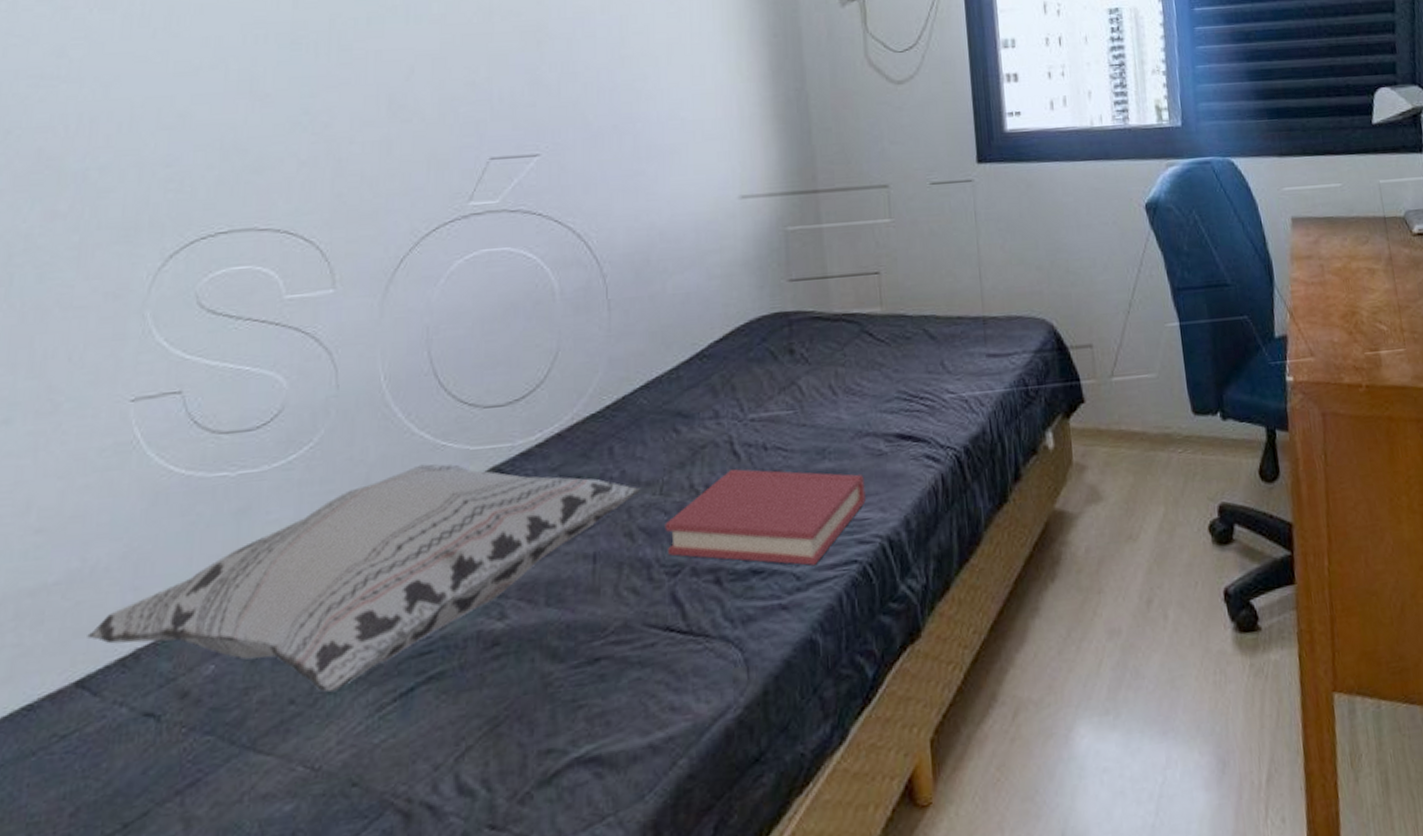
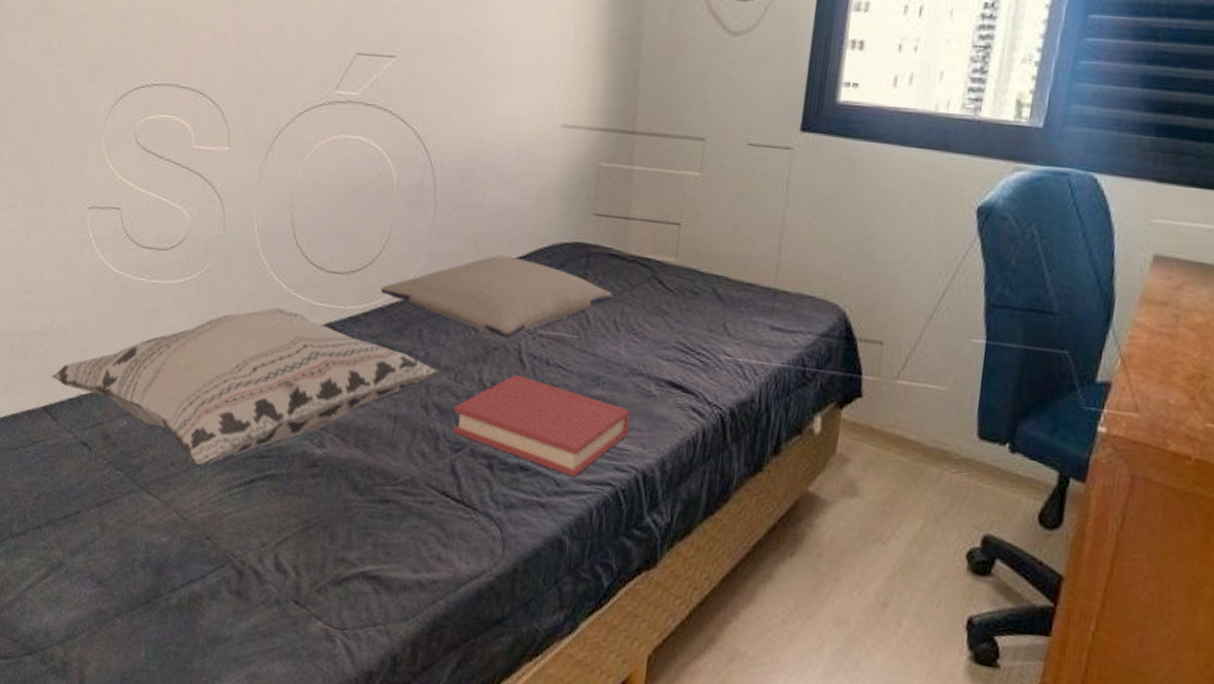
pillow: none [554,342,825,433] -> present [380,255,614,339]

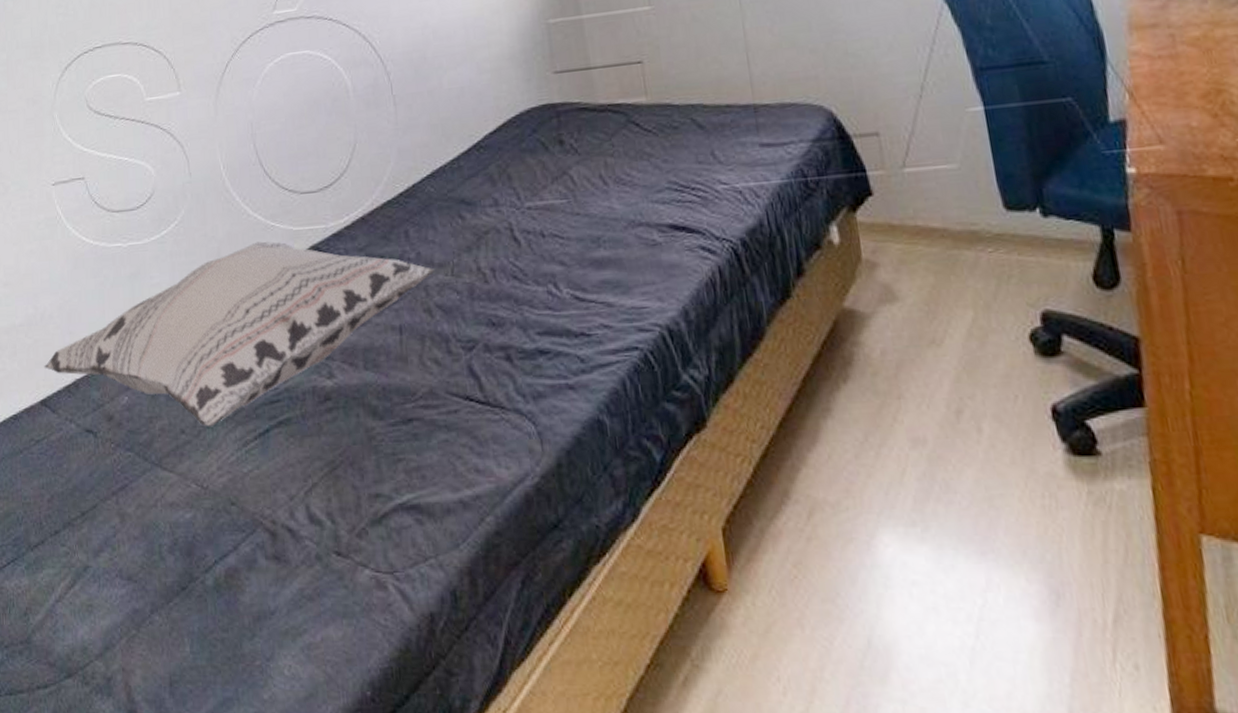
pillow: present [380,255,614,339] -> none [357,134,594,220]
hardback book: present [454,375,631,477] -> none [458,254,643,349]

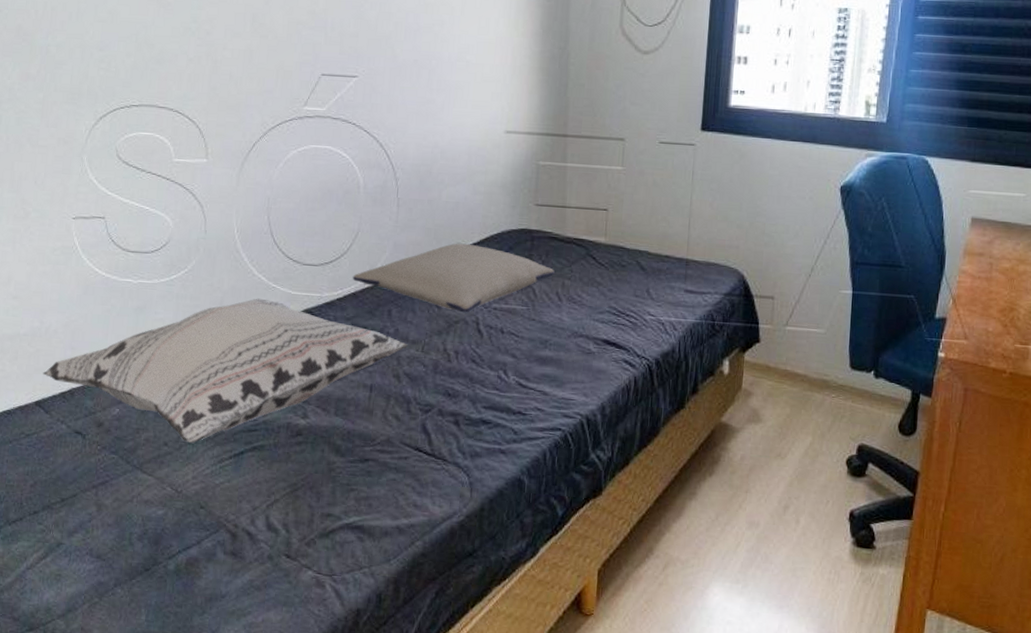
pillow: none [357,134,594,220] -> present [352,243,556,313]

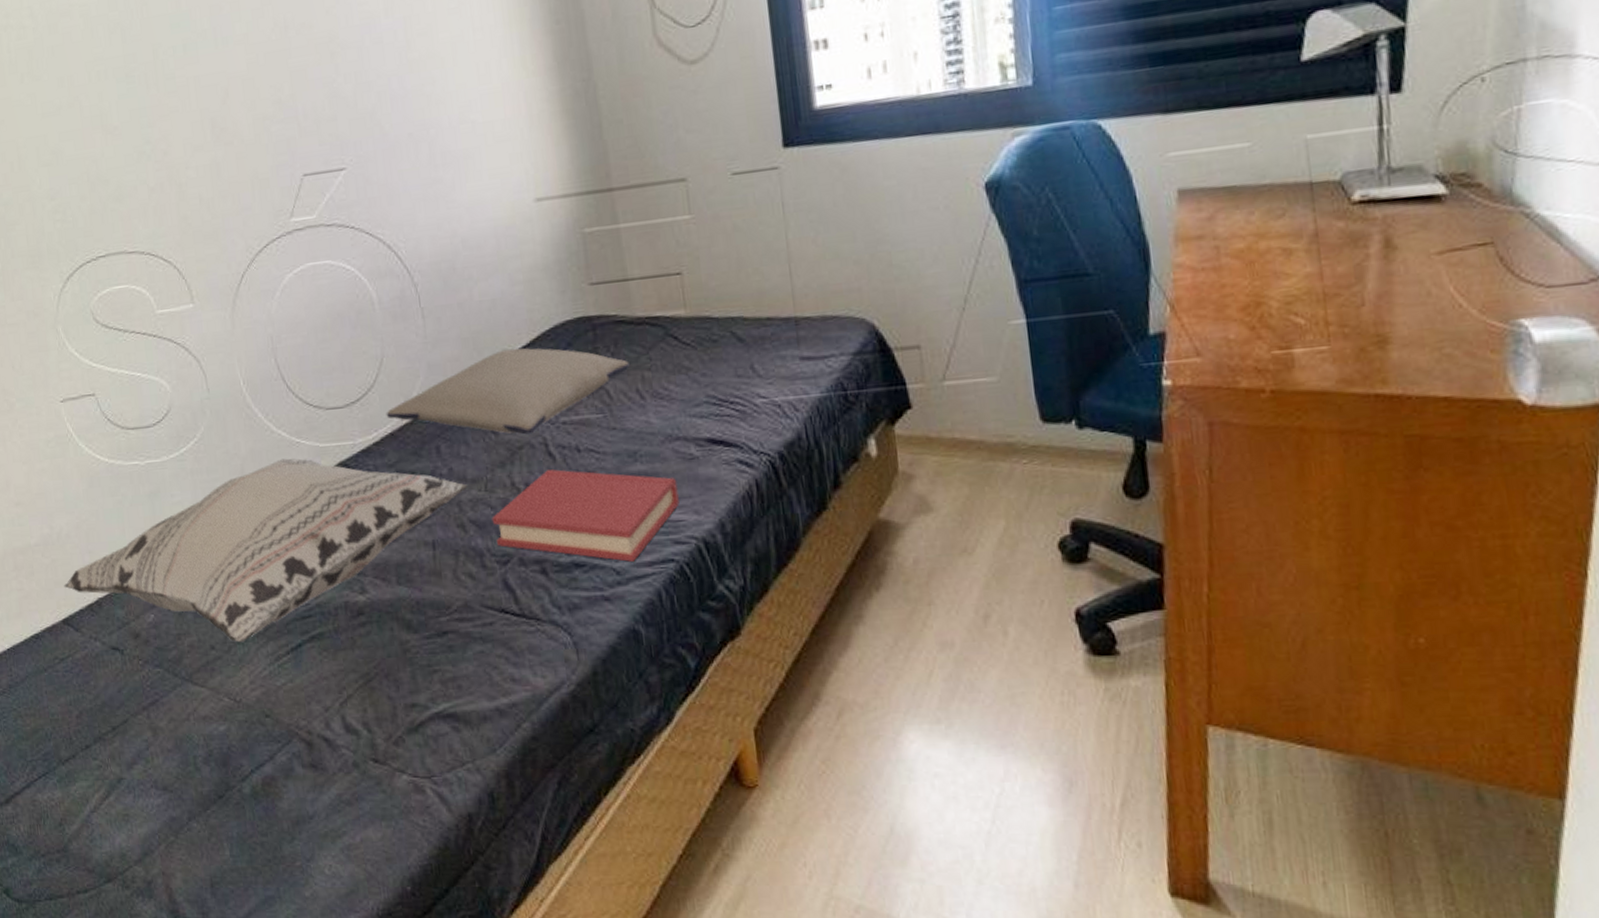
hardback book: none [422,343,575,426] -> present [492,469,679,562]

